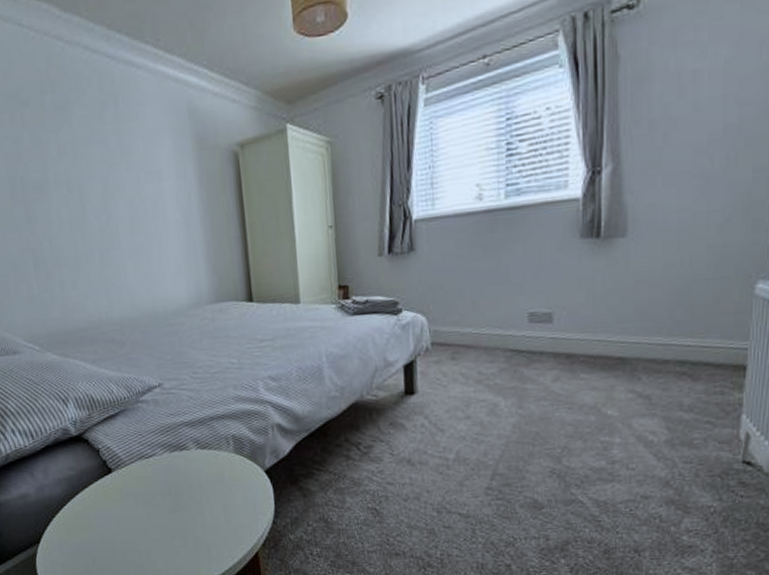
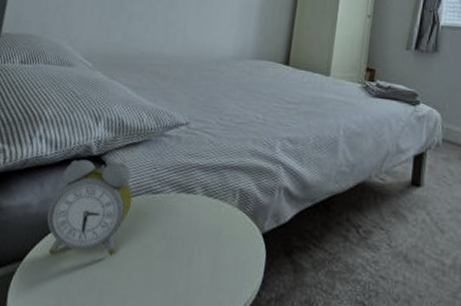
alarm clock: none [46,436,128,532] -> present [47,159,133,256]

